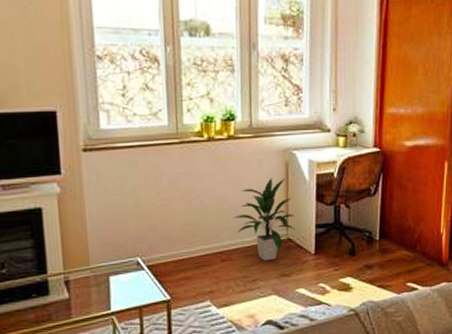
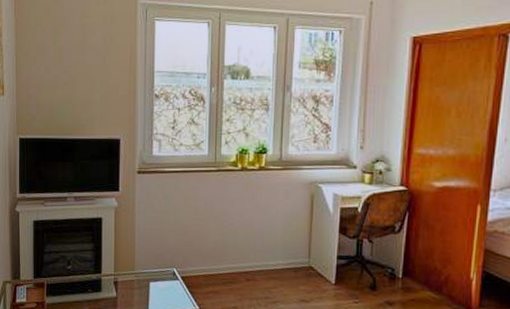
indoor plant: present [233,177,296,261] -> none [259,208,318,286]

